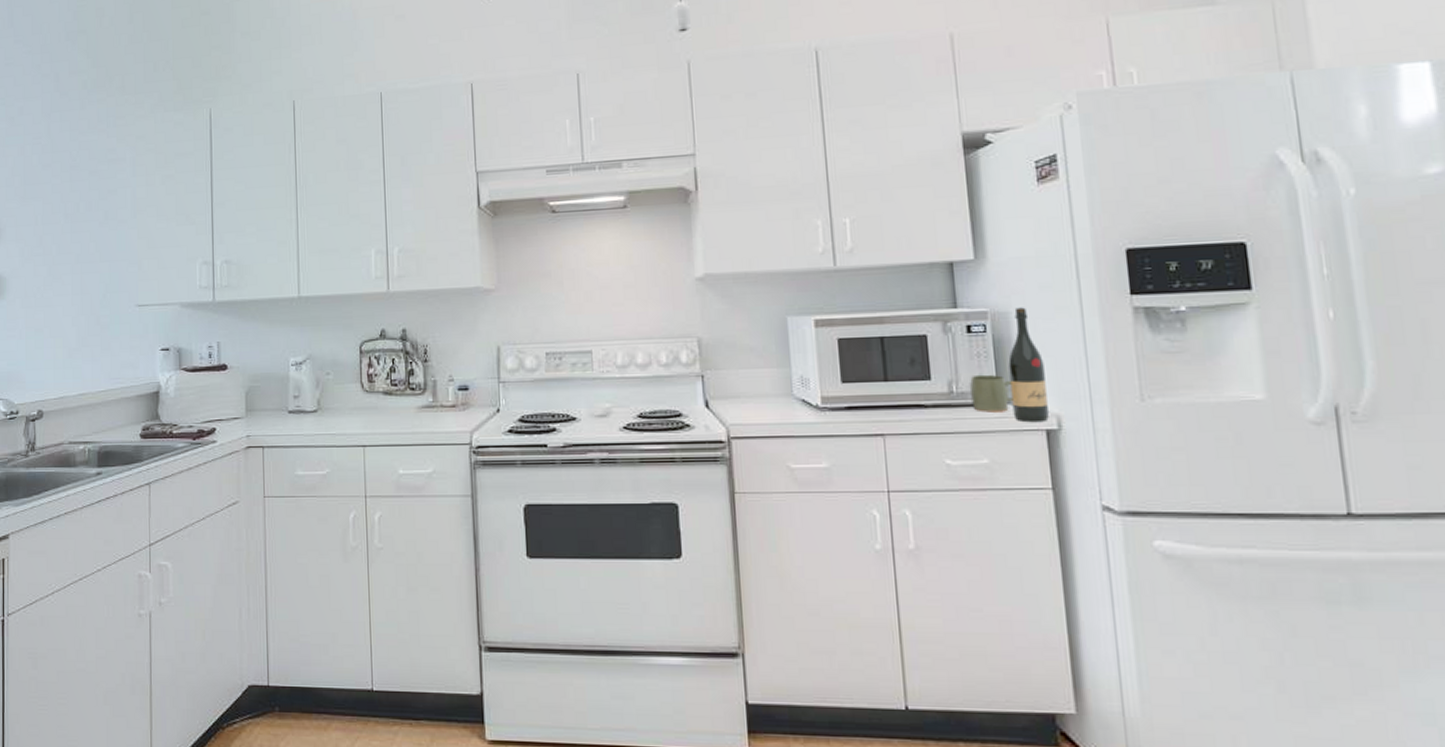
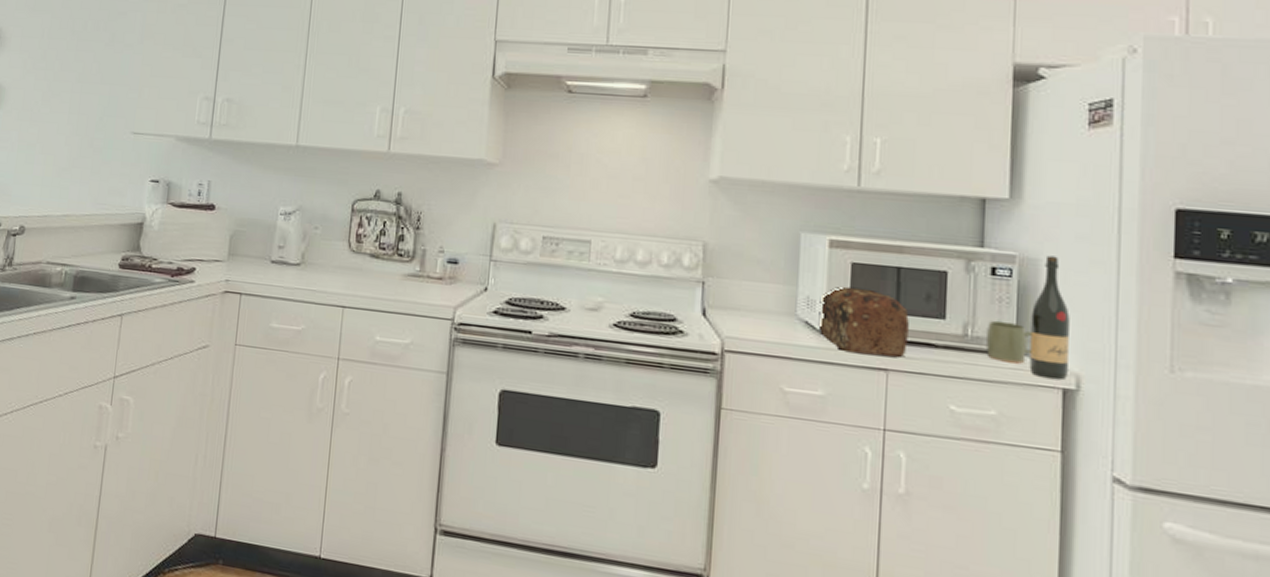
bread loaf: none [813,361,899,425] -> present [818,286,909,359]

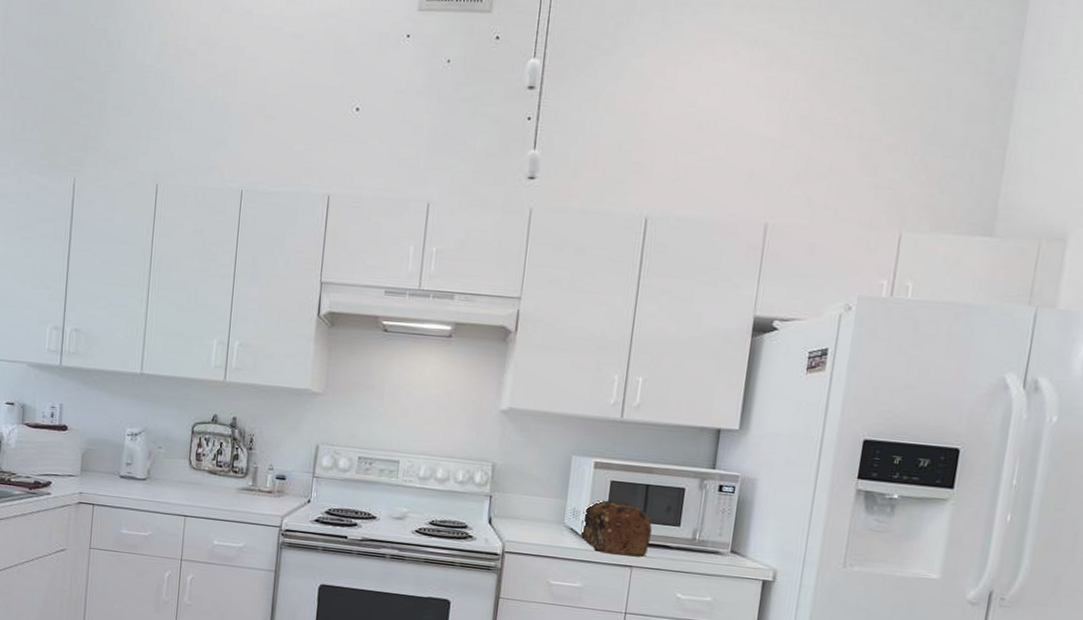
mug: present [986,321,1033,364] -> none [709,528,745,561]
wine bottle: present [1029,255,1070,381] -> none [739,476,775,574]

